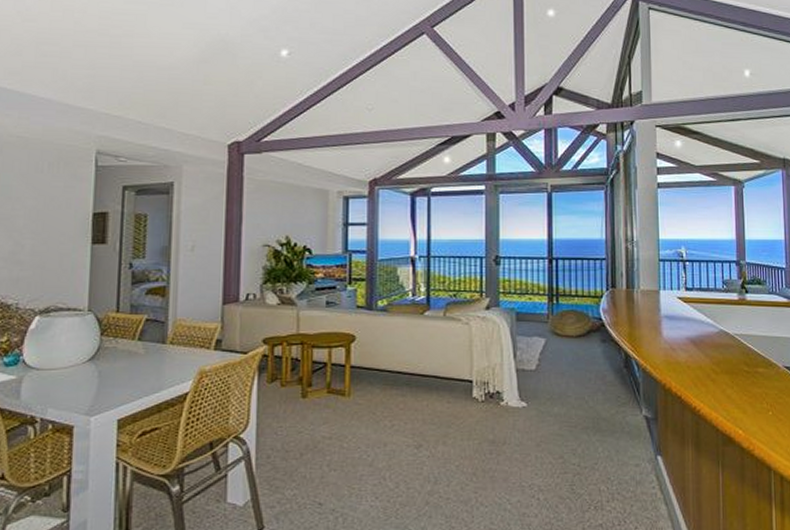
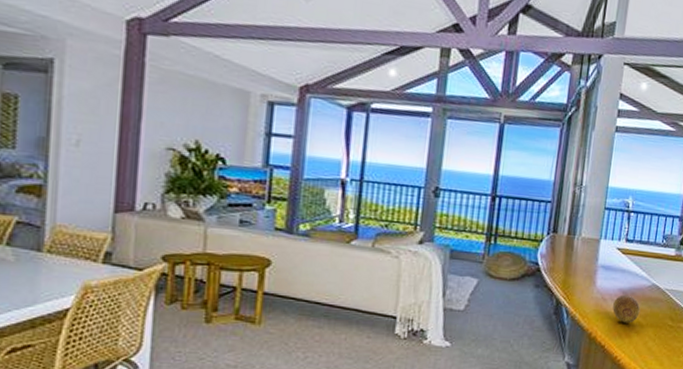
fruit: none [683,343,712,372] -> present [613,294,640,324]

